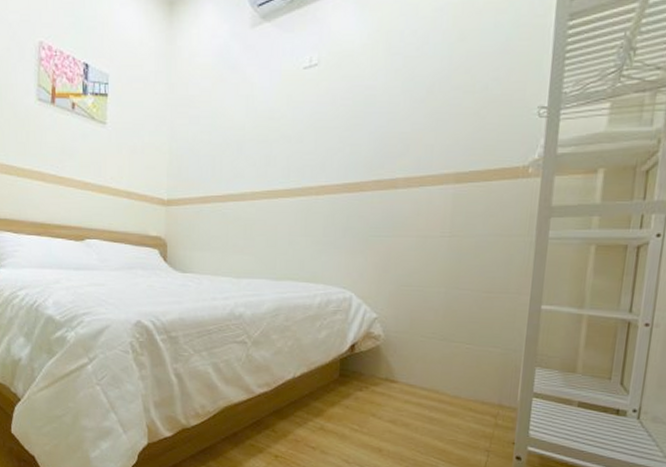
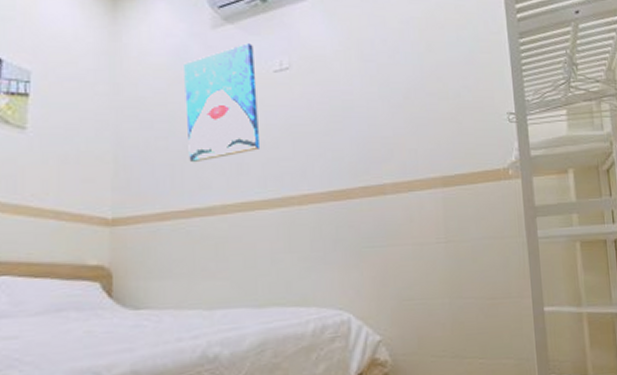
wall art: none [226,41,287,155] -> present [184,43,261,163]

